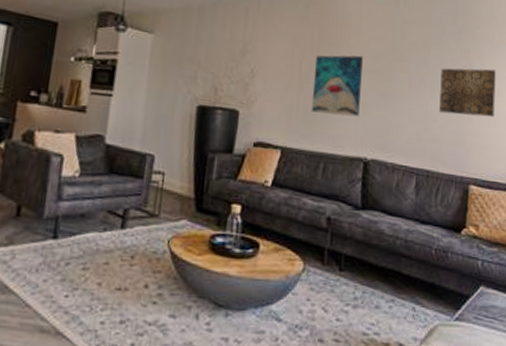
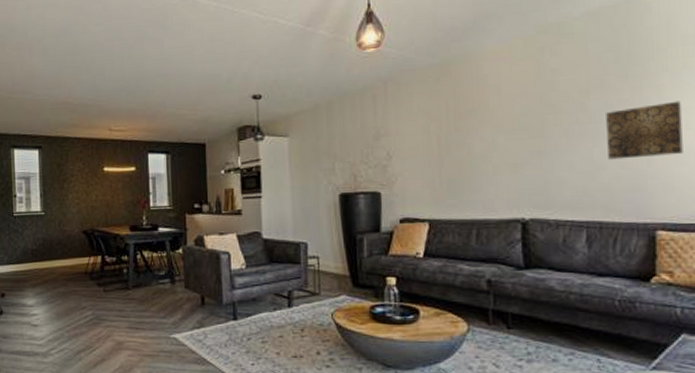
wall art: present [311,55,363,117] -> none [453,117,510,182]

